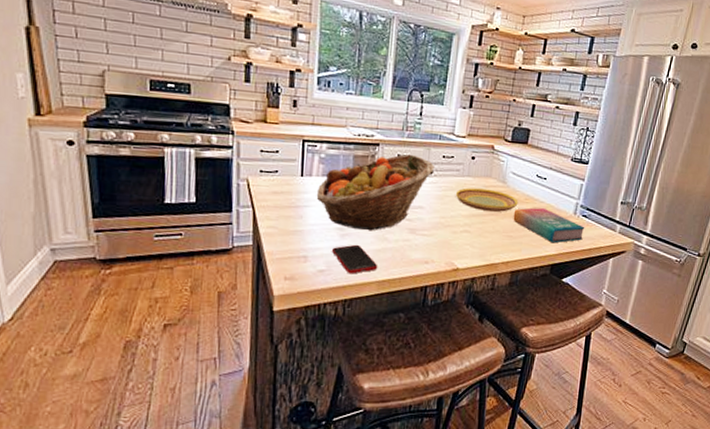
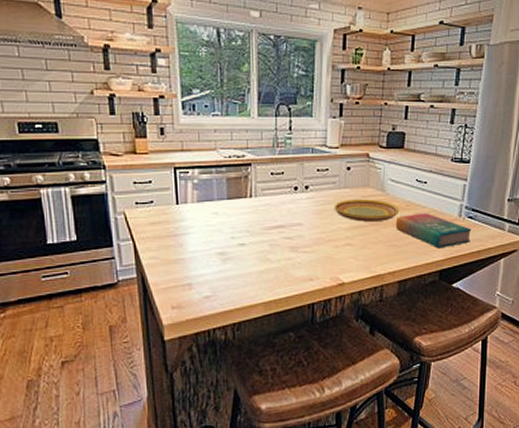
fruit basket: present [316,154,434,231] -> none [193,172,309,253]
cell phone: present [332,244,378,274] -> none [216,267,263,298]

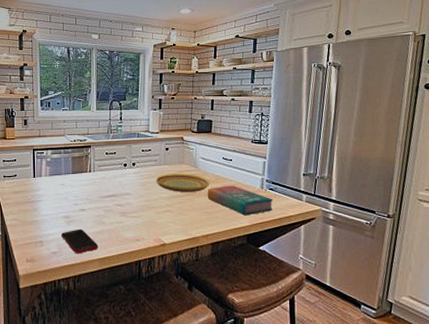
cell phone: none [216,267,263,298] -> present [62,229,99,254]

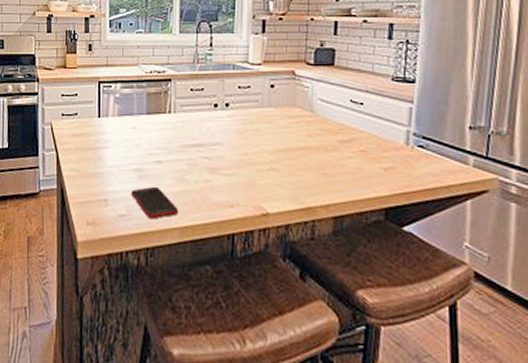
plate: present [155,174,210,192] -> none [256,119,332,145]
book: present [207,186,273,216] -> none [327,139,424,182]

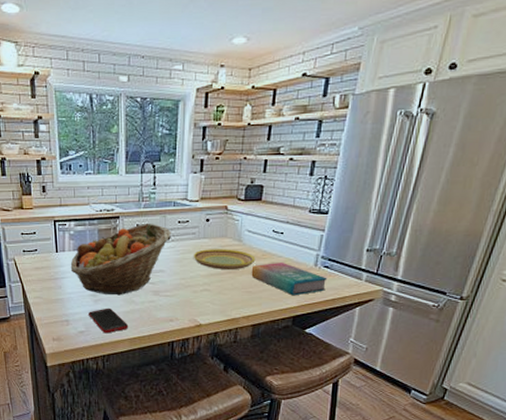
fruit basket: none [113,88,230,172] -> present [70,224,171,296]
plate: none [256,119,332,145] -> present [193,249,256,269]
book: none [327,139,424,182] -> present [251,263,327,296]

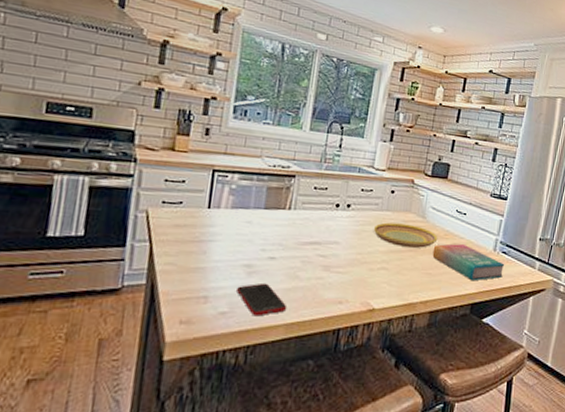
fruit basket: present [70,224,171,296] -> none [223,187,352,268]

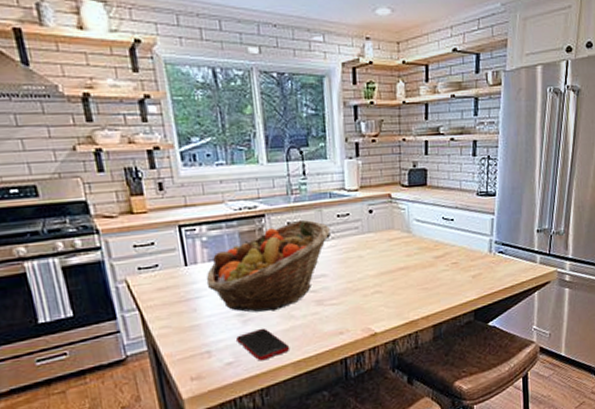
fruit basket: none [223,187,352,268] -> present [206,220,330,312]
plate: present [373,222,438,248] -> none [358,242,428,267]
book: present [432,244,505,281] -> none [425,252,504,288]

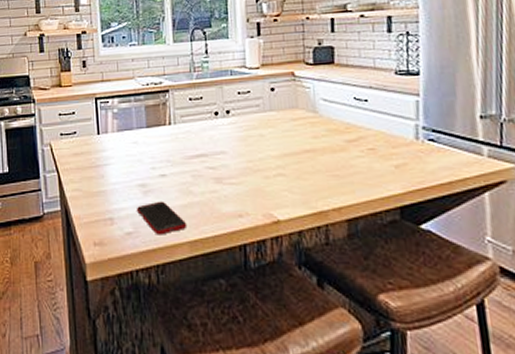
fruit basket: present [206,220,330,312] -> none [114,96,231,185]

